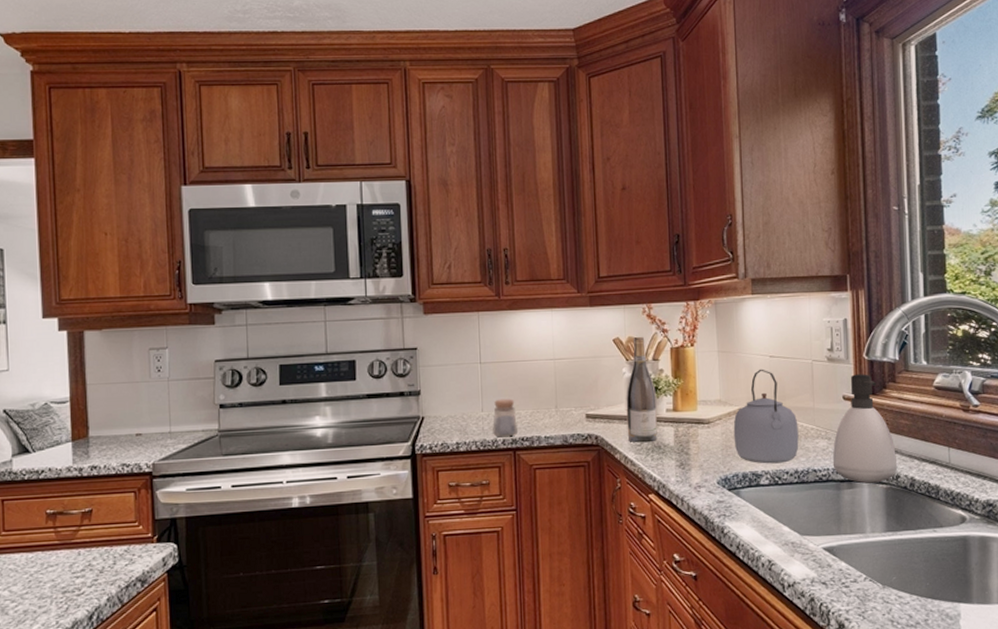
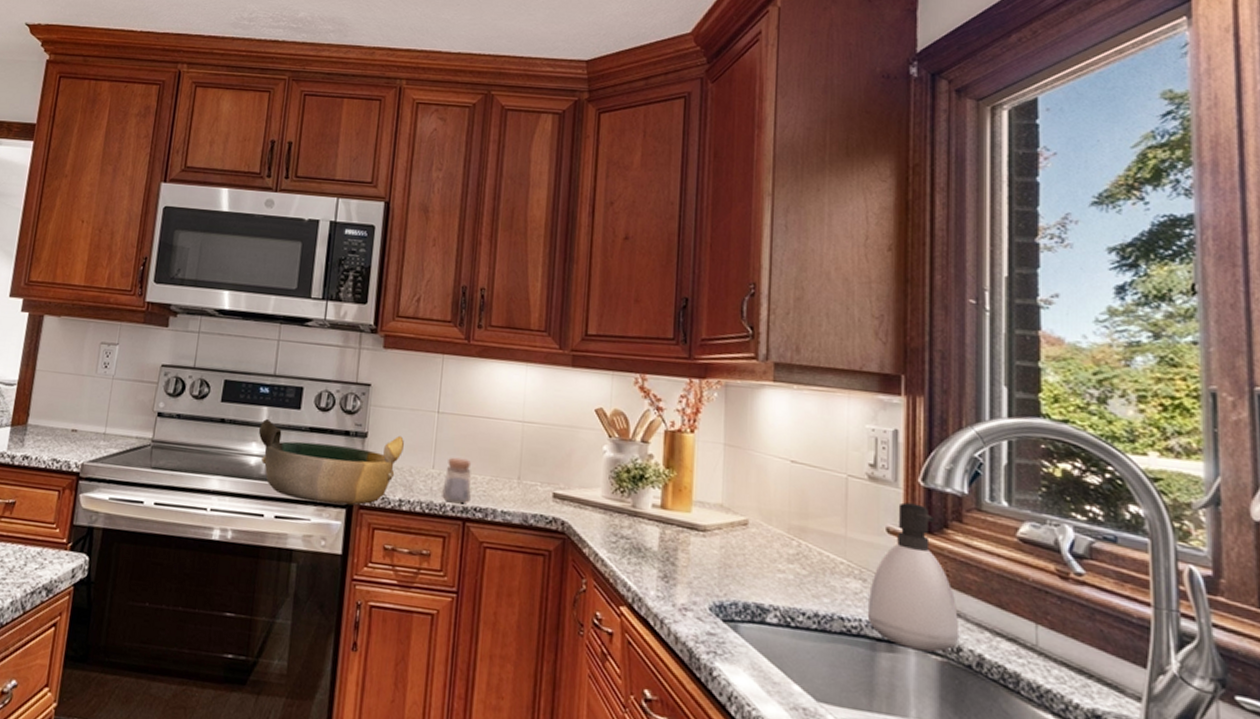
cooking pot: none [319,388,454,459] -> present [258,418,404,506]
wine bottle: present [626,336,658,443] -> none [601,410,642,542]
teakettle: present [733,369,799,464] -> none [735,474,823,601]

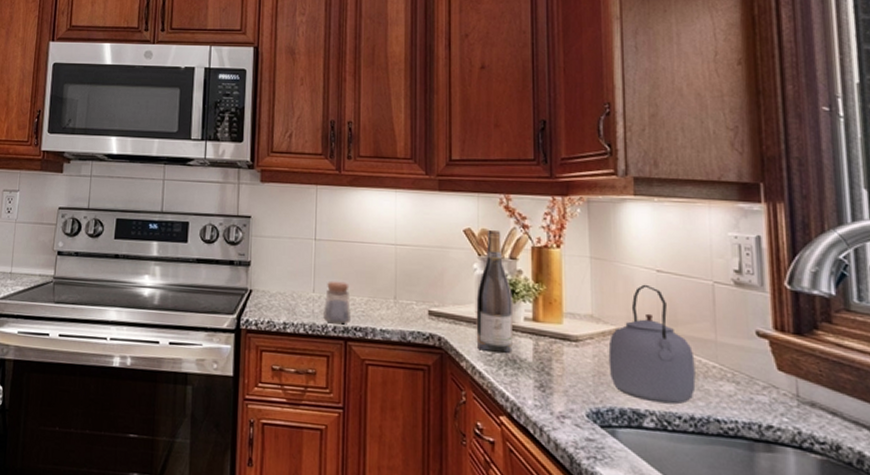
cooking pot: present [258,418,404,506] -> none [150,252,285,330]
wine bottle: none [601,410,642,542] -> present [476,229,513,355]
teakettle: none [735,474,823,601] -> present [608,284,696,405]
soap dispenser: present [867,502,960,653] -> none [742,306,838,451]

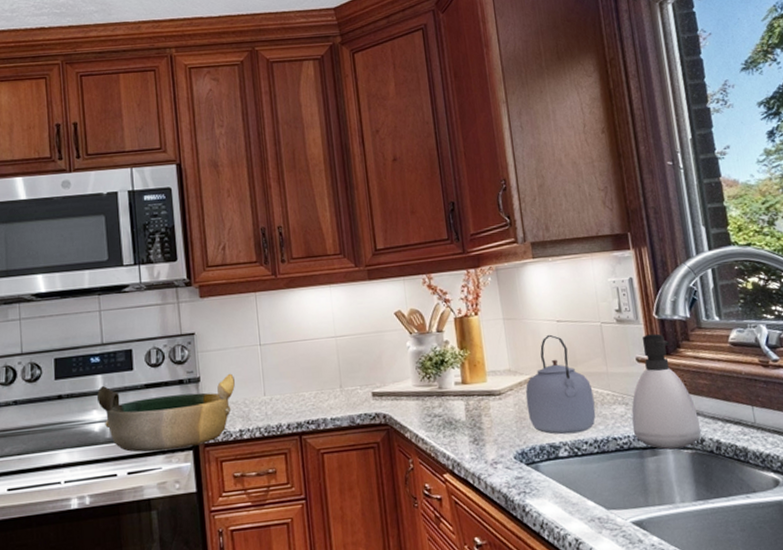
cooking pot: none [150,252,285,330] -> present [96,373,235,453]
salt shaker: present [323,280,351,325] -> none [276,380,302,422]
wine bottle: present [476,229,513,355] -> none [412,308,448,420]
soap dispenser: none [742,306,838,451] -> present [631,333,702,450]

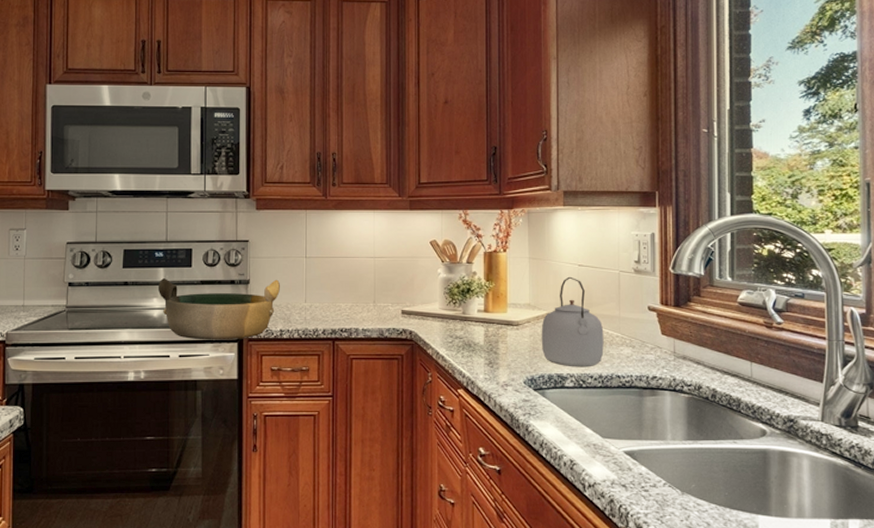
soap dispenser: present [631,333,702,450] -> none [636,286,700,392]

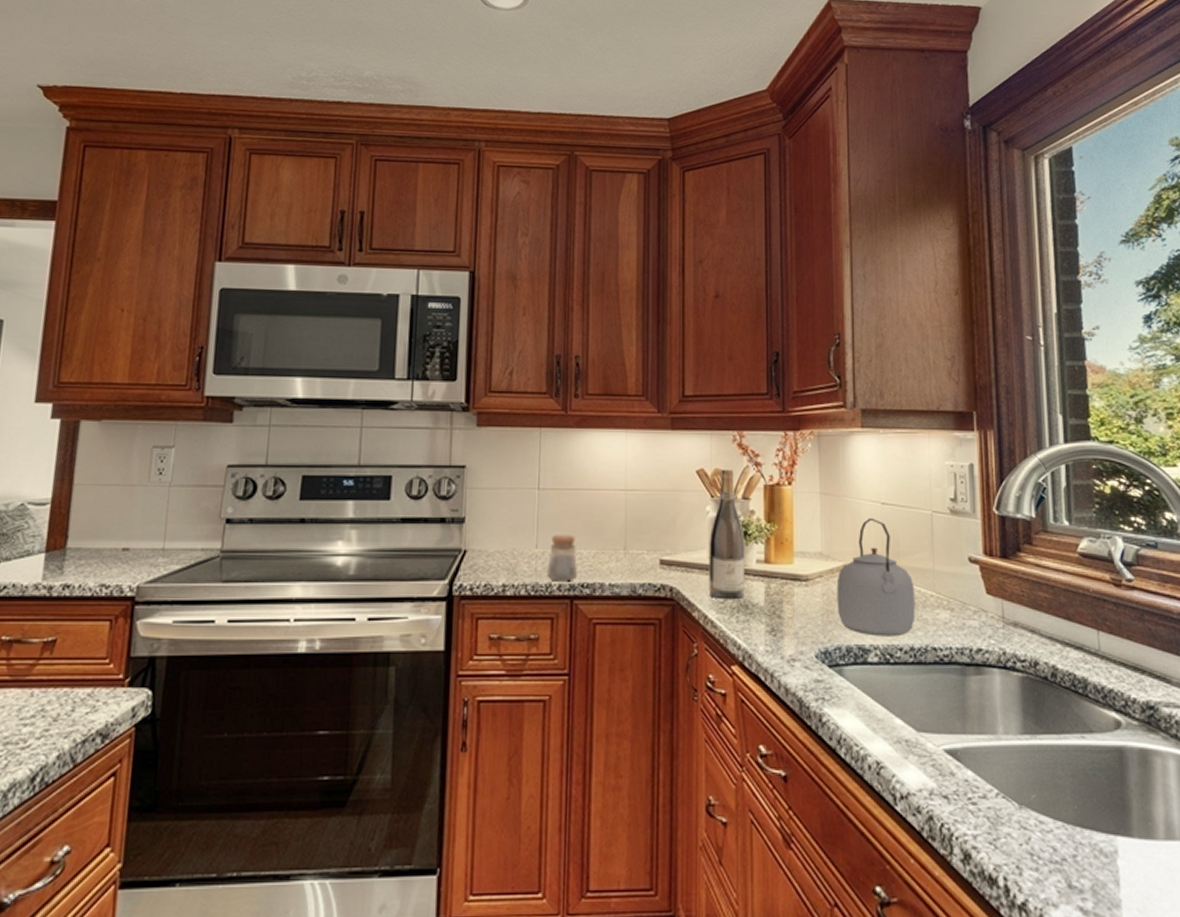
cooking pot: present [157,277,280,340] -> none [344,513,504,598]
salt shaker: none [314,291,337,328] -> present [547,534,577,582]
wine bottle: none [440,240,468,340] -> present [708,468,745,600]

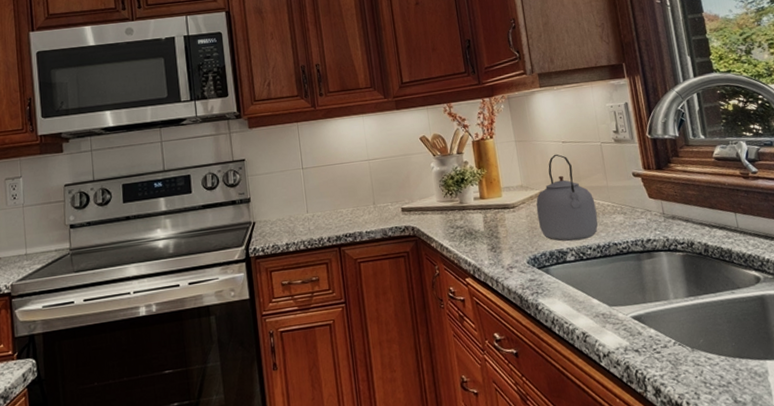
salt shaker: present [547,534,577,582] -> none [317,199,341,236]
wine bottle: present [708,468,745,600] -> none [436,133,469,231]

